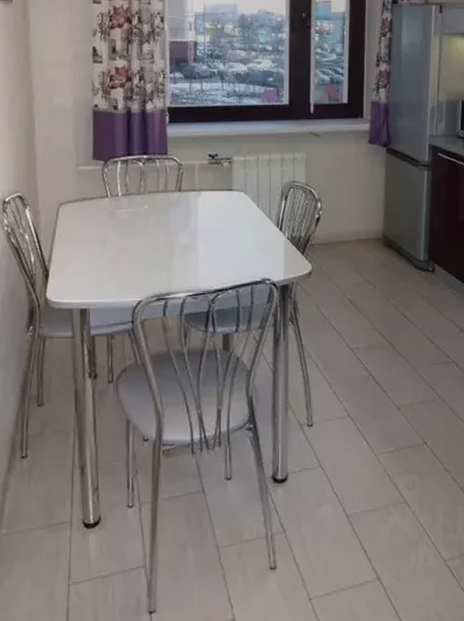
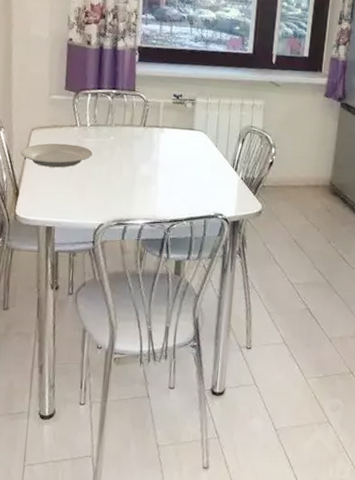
plate: none [48,217,126,244] -> present [20,143,93,168]

